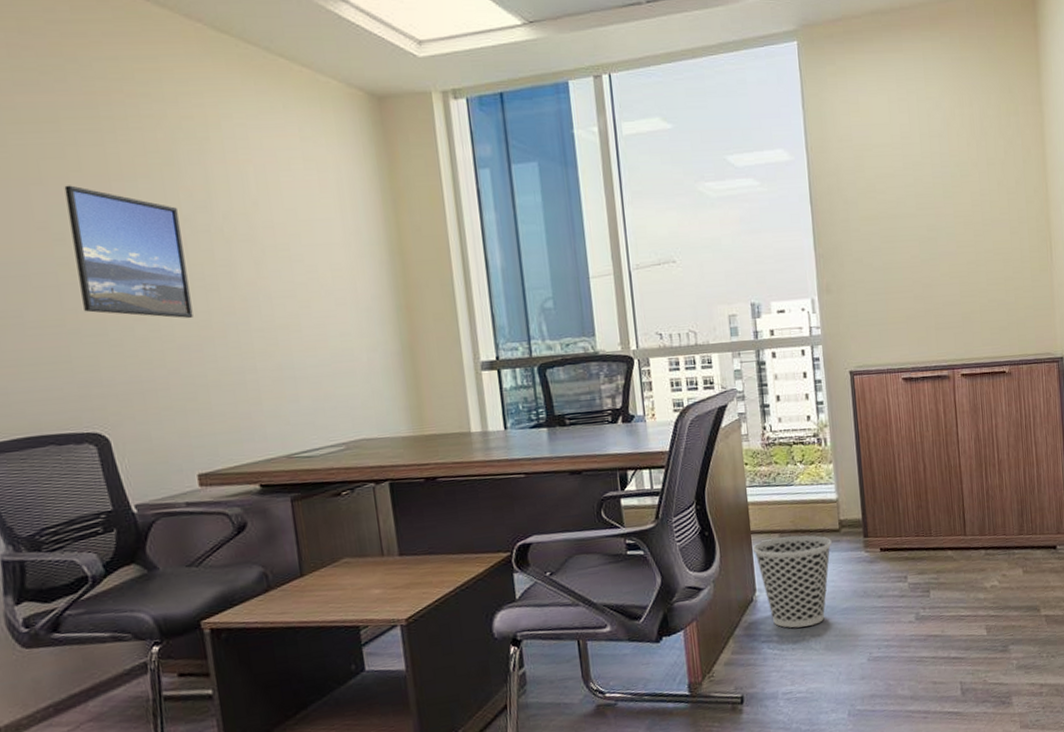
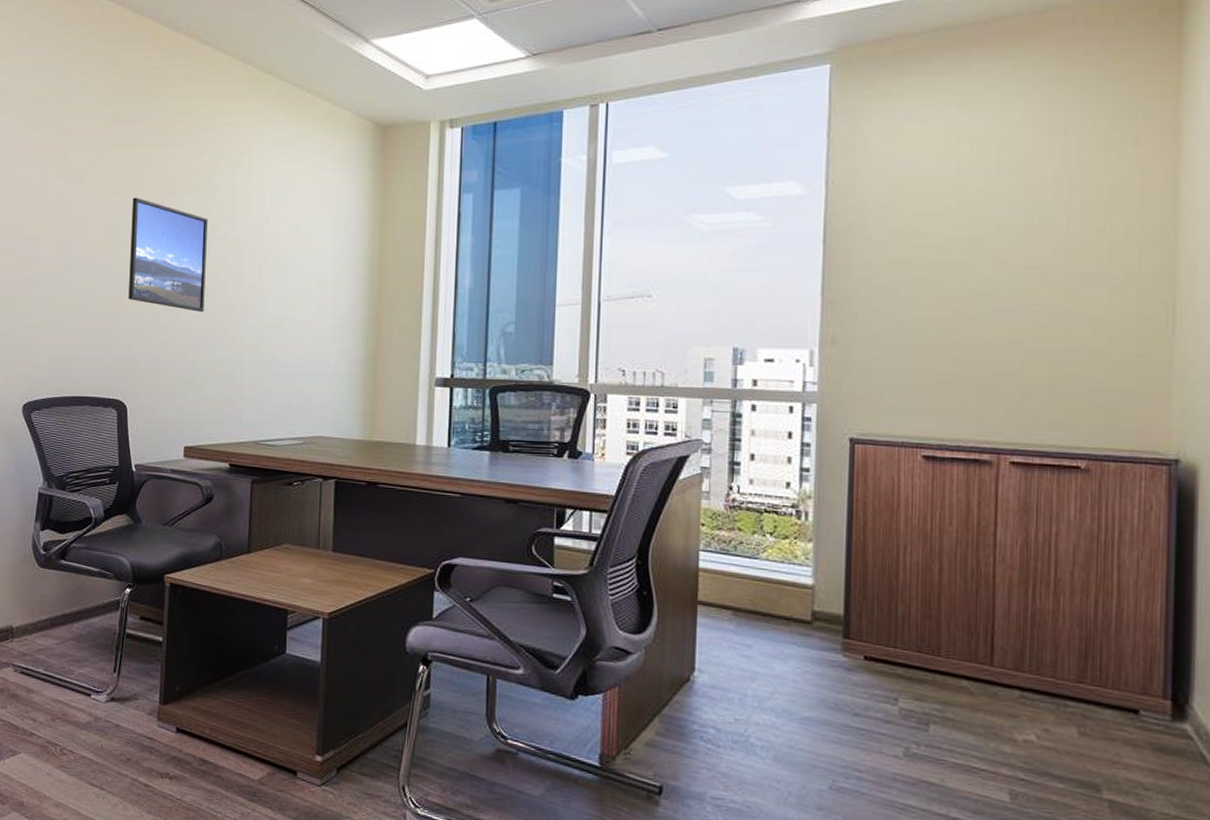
wastebasket: present [752,535,832,628] -> none [697,614,799,728]

